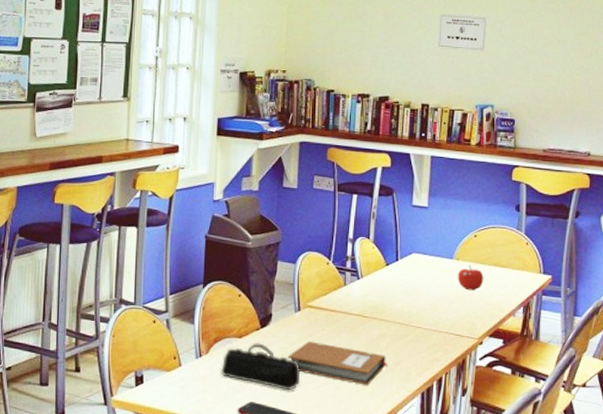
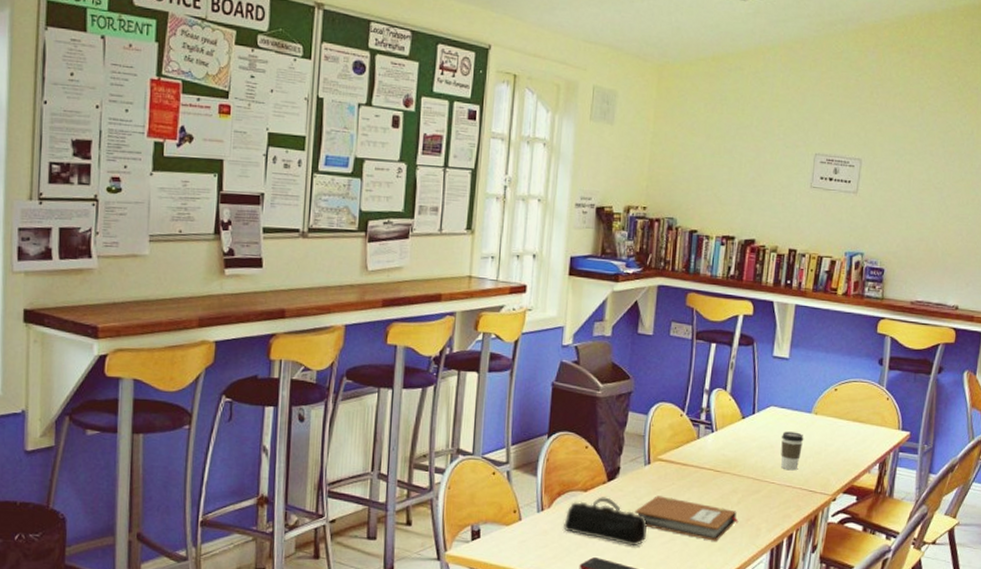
coffee cup: none [424,277,448,315] -> present [781,431,804,471]
fruit: present [457,265,484,291] -> none [814,420,842,446]

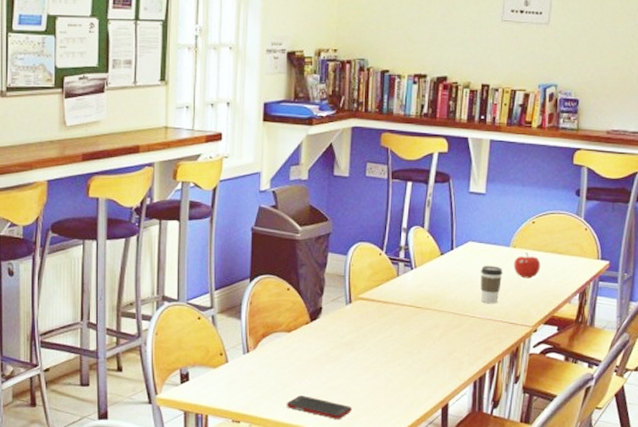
pencil case: present [563,497,647,546] -> none [269,337,351,384]
notebook: present [635,496,739,541] -> none [338,334,441,376]
fruit: none [814,420,842,446] -> present [513,252,541,279]

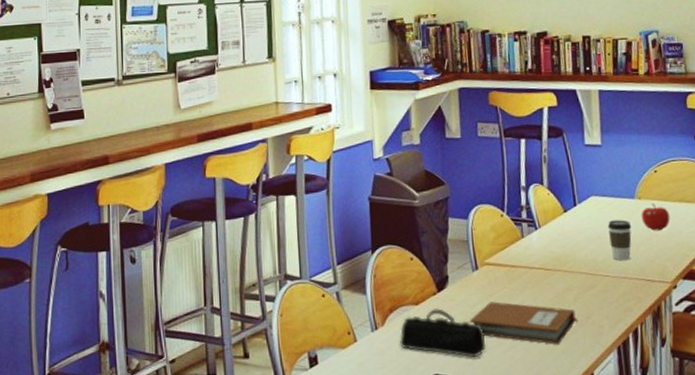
pencil case: none [269,337,351,384] -> present [399,308,486,358]
notebook: none [338,334,441,376] -> present [470,301,579,344]

